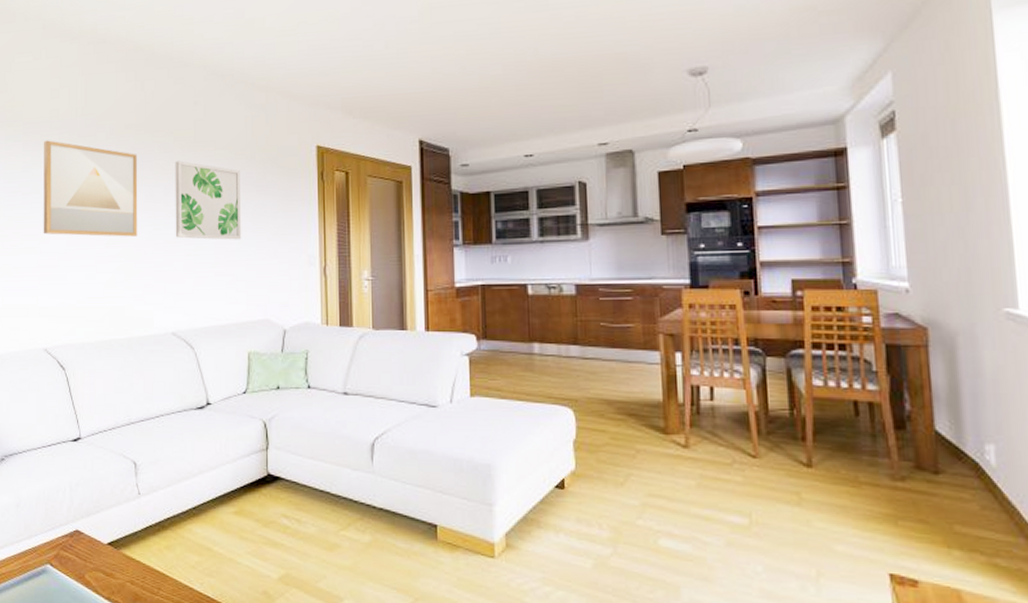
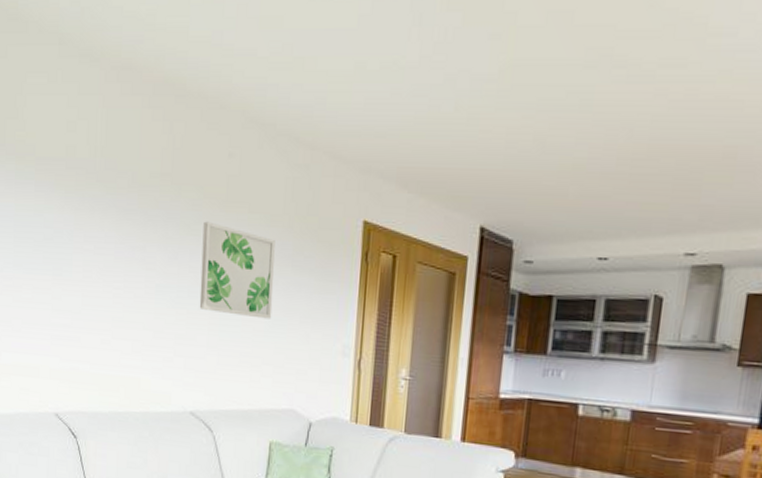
wall art: present [43,140,138,237] -> none [56,181,161,303]

